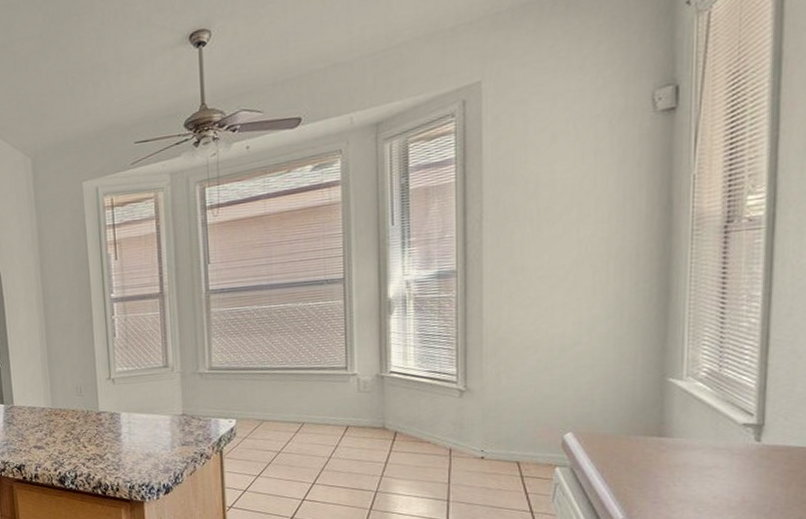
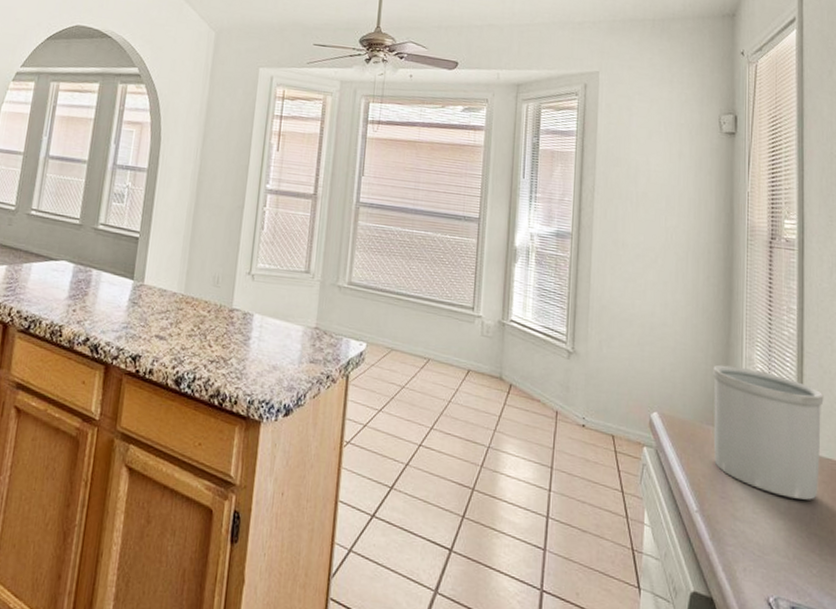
utensil holder: none [643,370,797,493] -> present [713,364,824,500]

